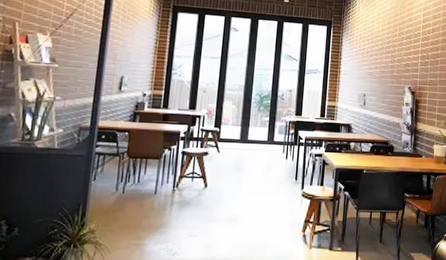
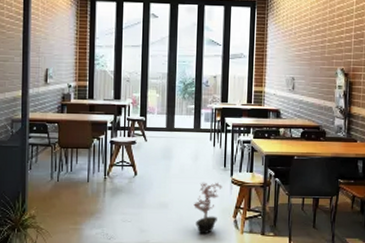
potted plant: none [263,195,293,250] -> present [194,182,222,234]

